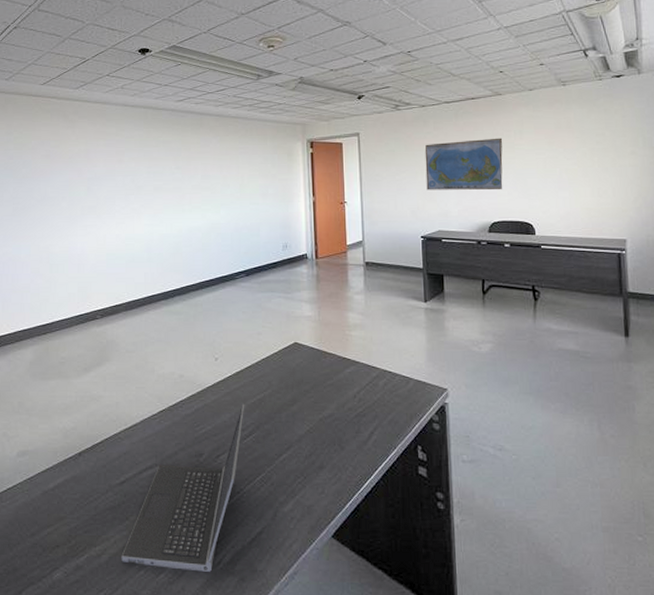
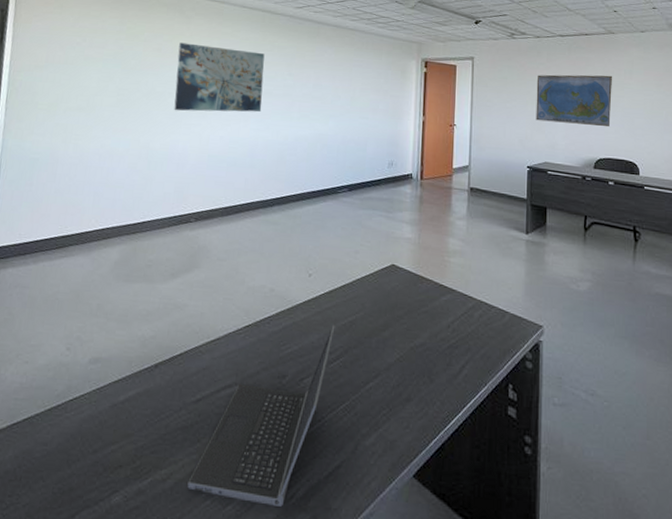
wall art: none [66,147,153,214] -> present [174,42,265,112]

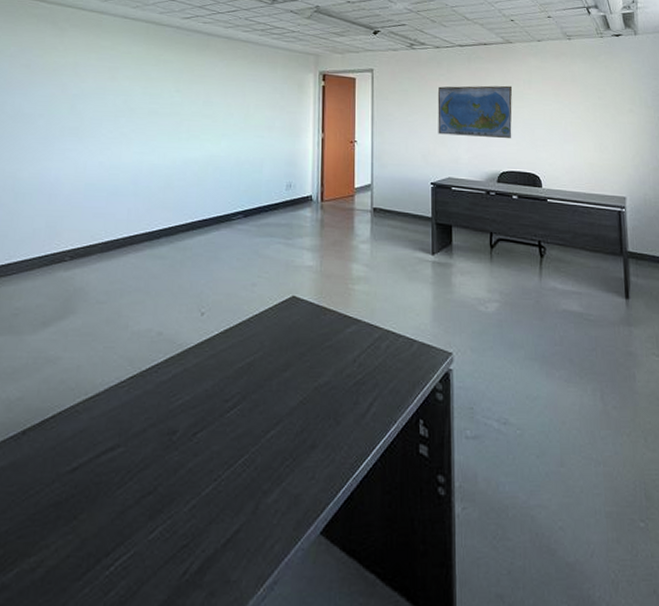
wall art: present [174,42,265,112] -> none [45,57,149,135]
laptop computer: present [187,324,335,507] -> none [61,368,231,586]

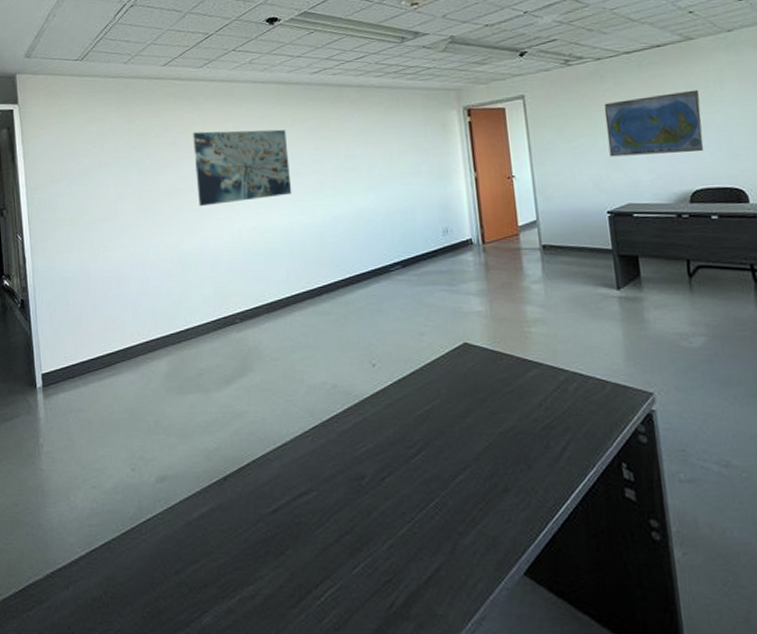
wall art: none [45,57,149,135] -> present [193,129,292,207]

